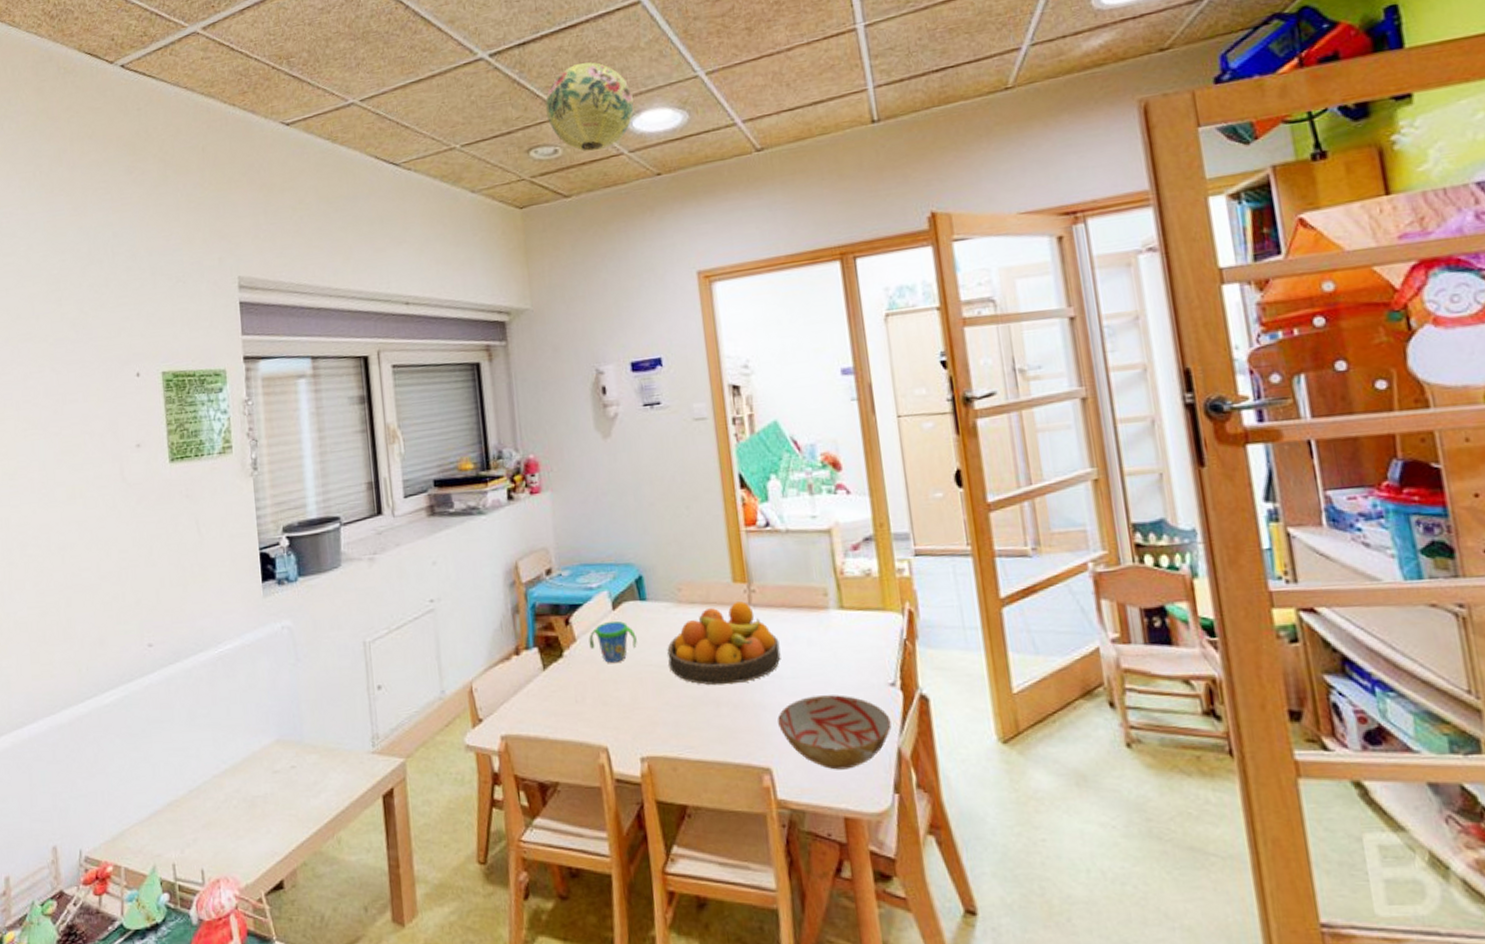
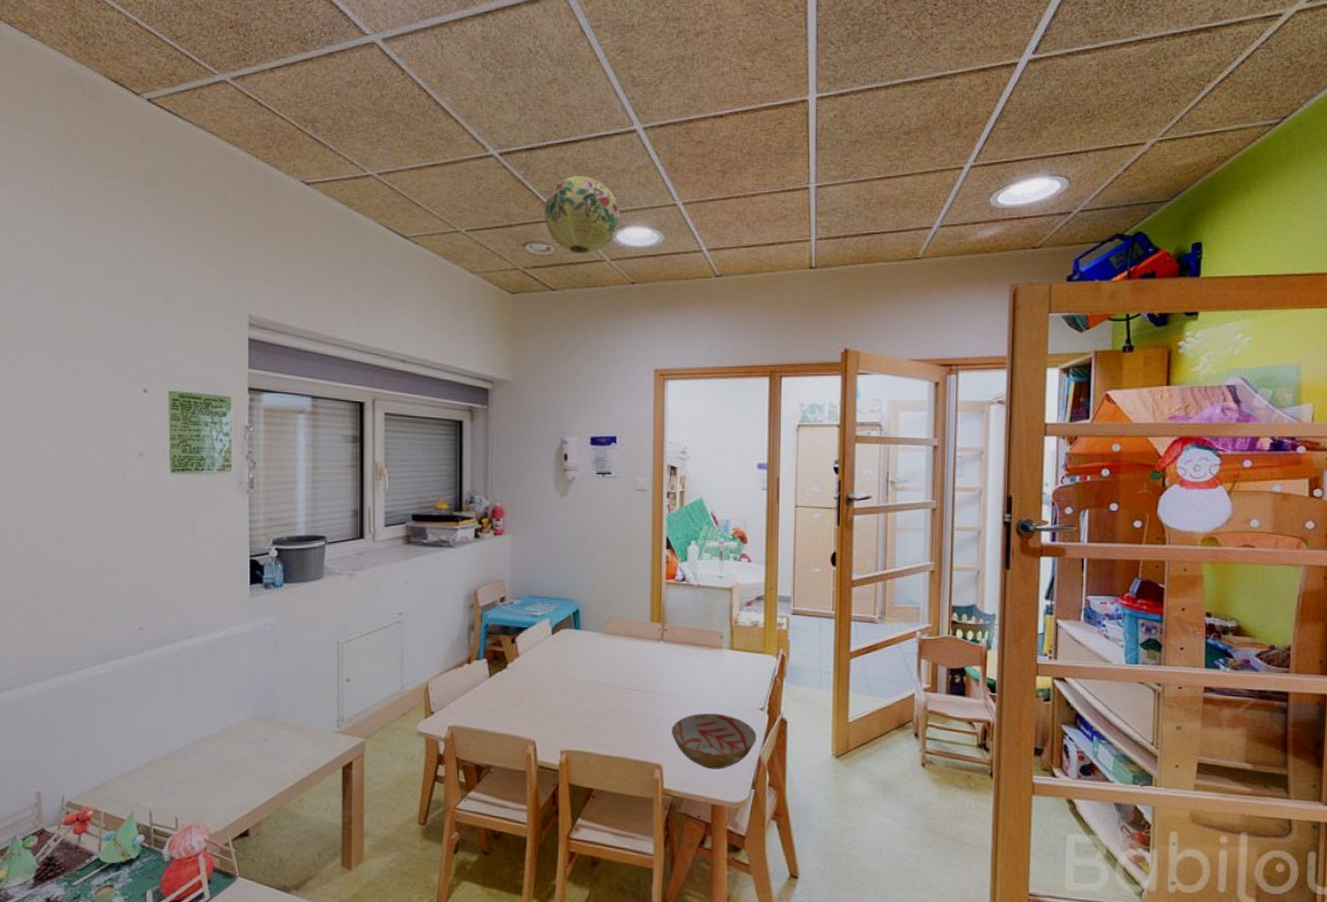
snack cup: present [589,620,637,663] -> none [530,643,569,676]
fruit bowl: present [667,601,781,686] -> none [592,637,681,700]

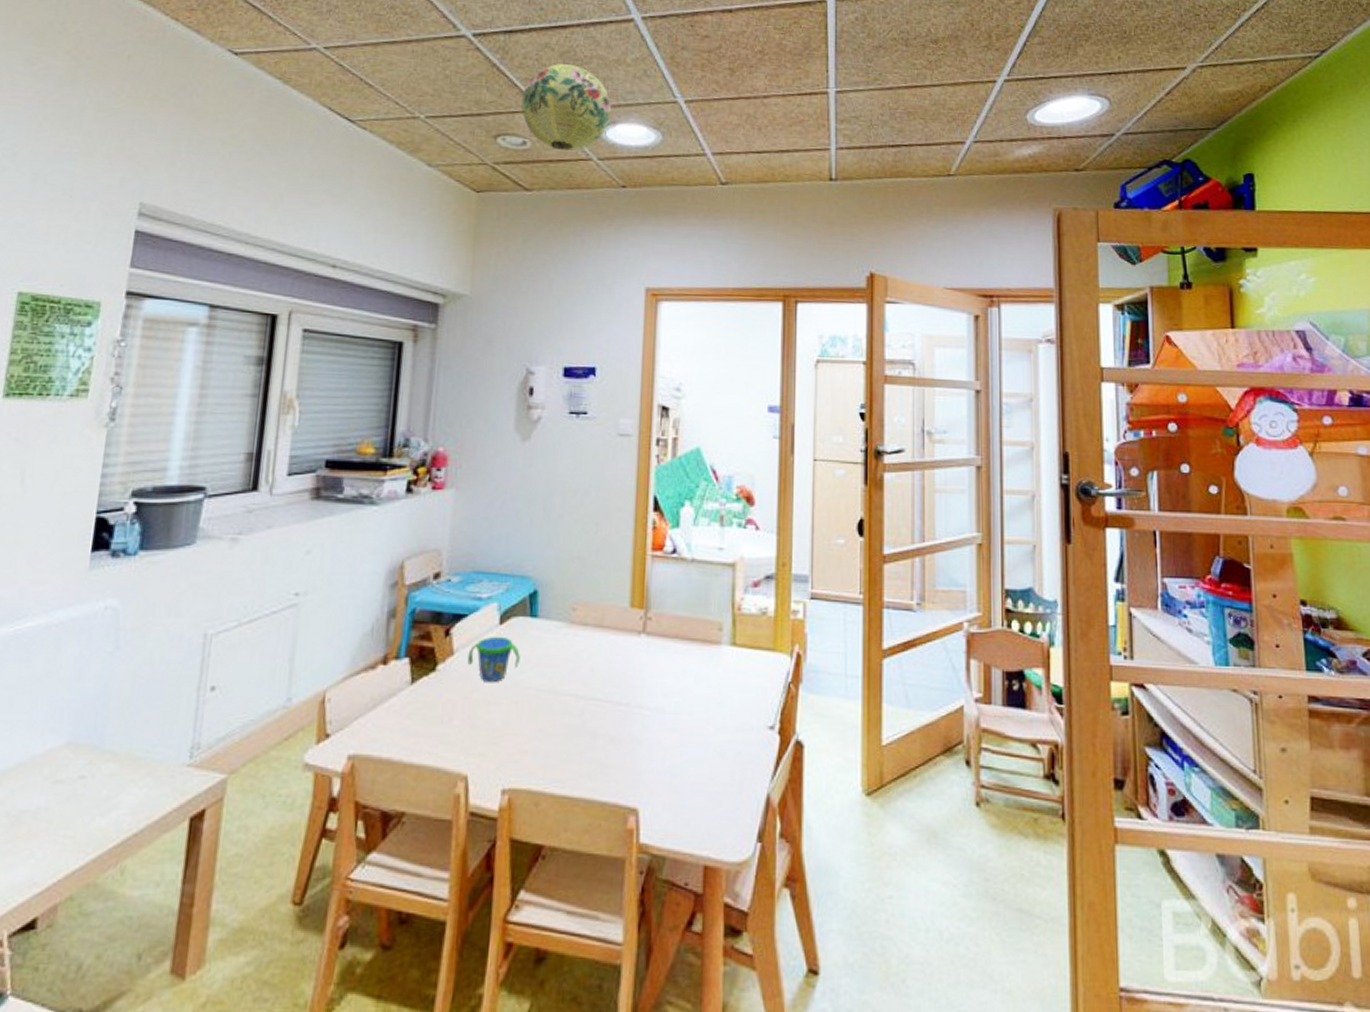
snack cup: none [530,643,569,676] -> present [467,636,520,682]
bowl: present [672,713,757,769] -> none [653,734,764,814]

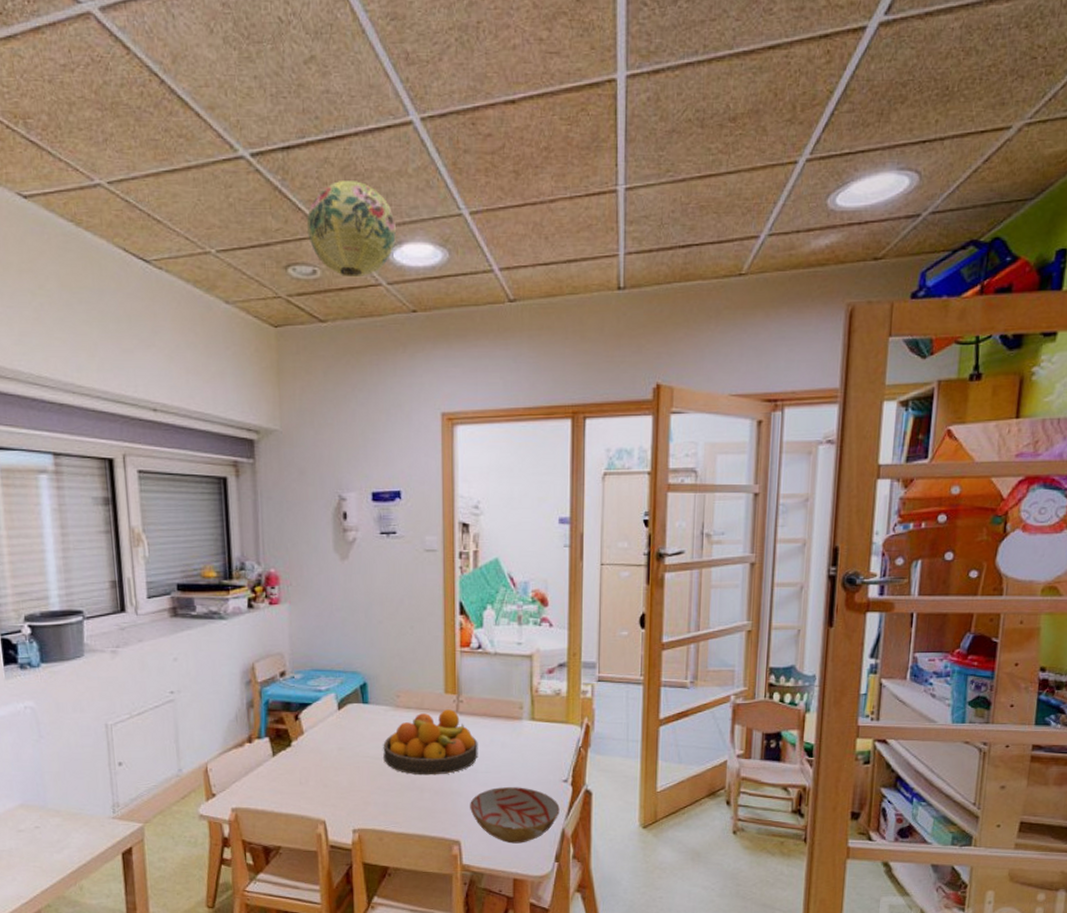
snack cup: present [467,636,520,682] -> none [315,719,357,753]
fruit bowl: none [549,628,667,716] -> present [383,709,478,776]
bowl: none [653,734,764,814] -> present [470,787,560,844]

